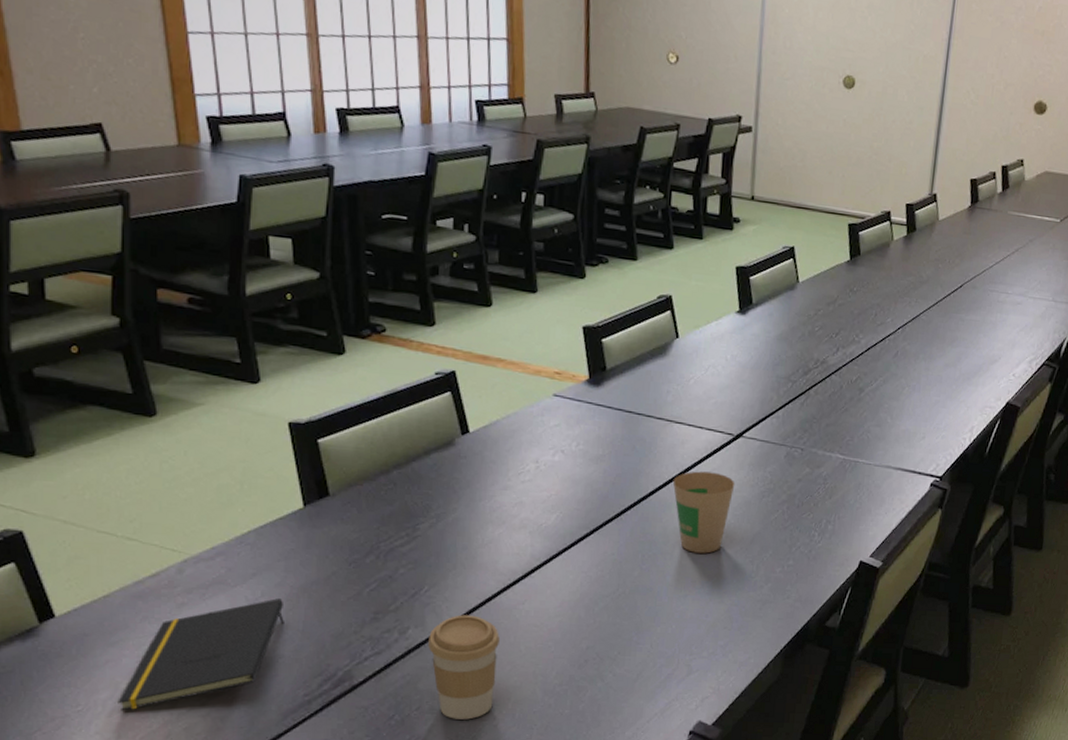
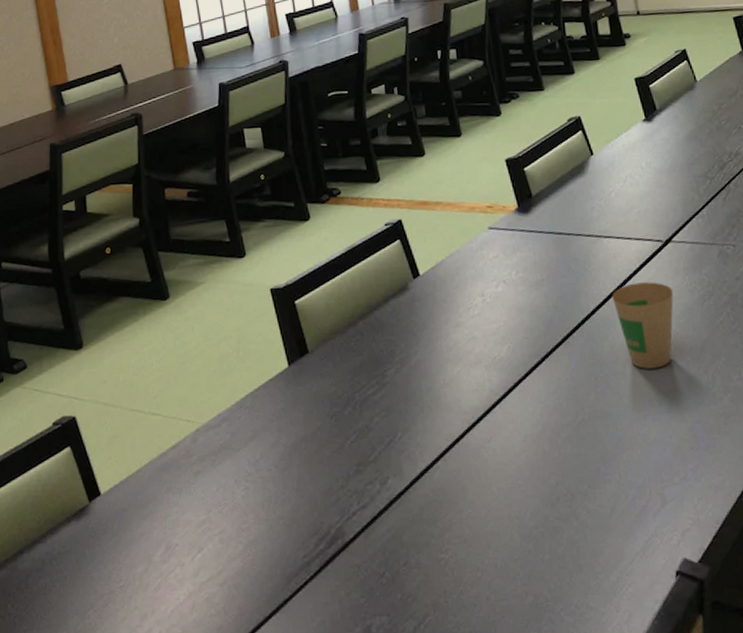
notepad: present [118,598,284,711] -> none [151,459,281,584]
coffee cup: present [428,615,500,720] -> none [407,459,475,573]

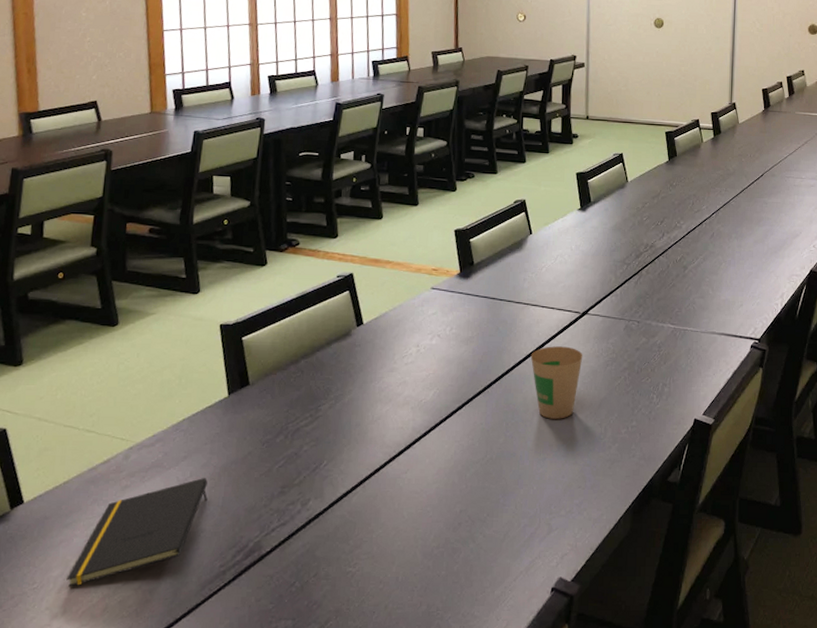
notepad: none [151,459,281,584] -> present [66,478,207,587]

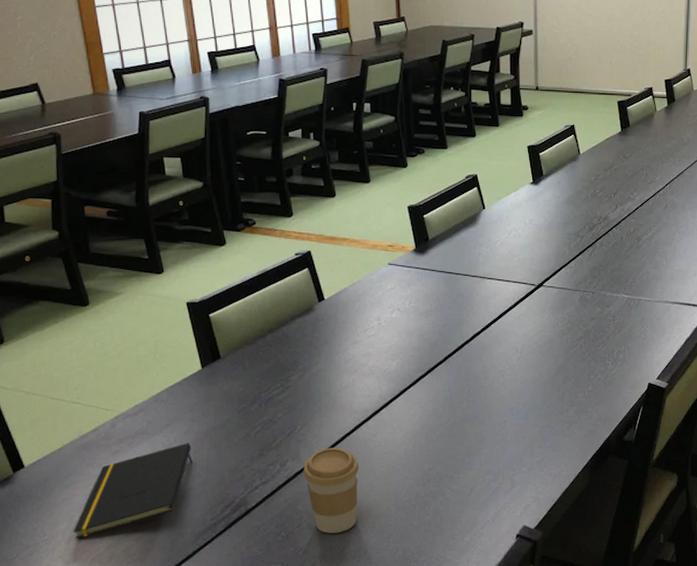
coffee cup: none [325,485,386,584] -> present [303,448,359,533]
paper cup: present [530,346,583,419] -> none [488,317,540,385]

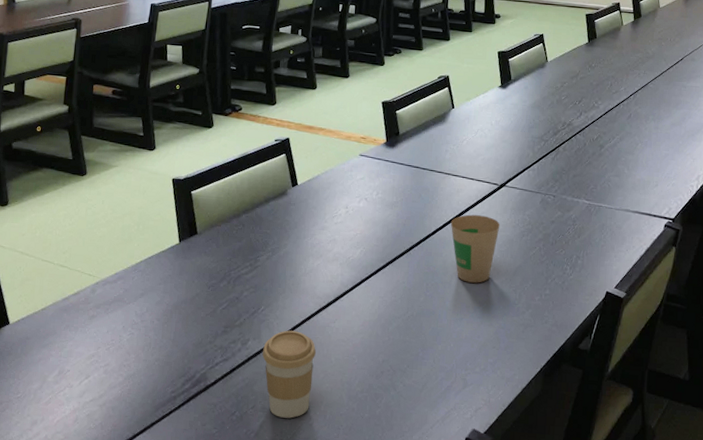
notepad: present [73,443,193,539] -> none [44,314,161,399]
paper cup: none [488,317,540,385] -> present [450,214,500,283]

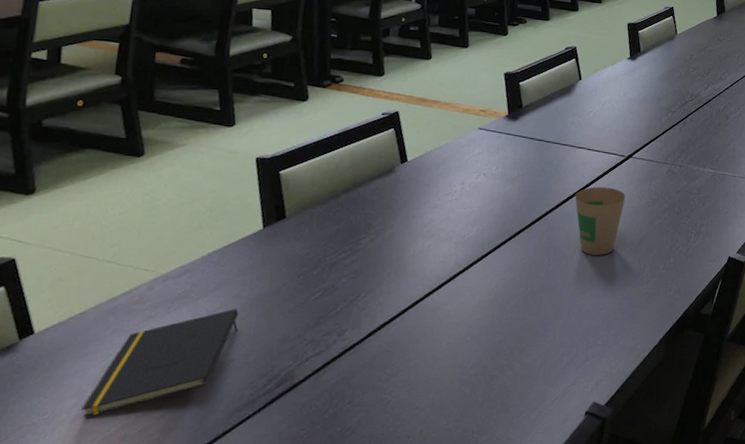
notepad: none [44,314,161,399] -> present [81,309,239,417]
coffee cup: present [262,330,316,419] -> none [362,317,425,411]

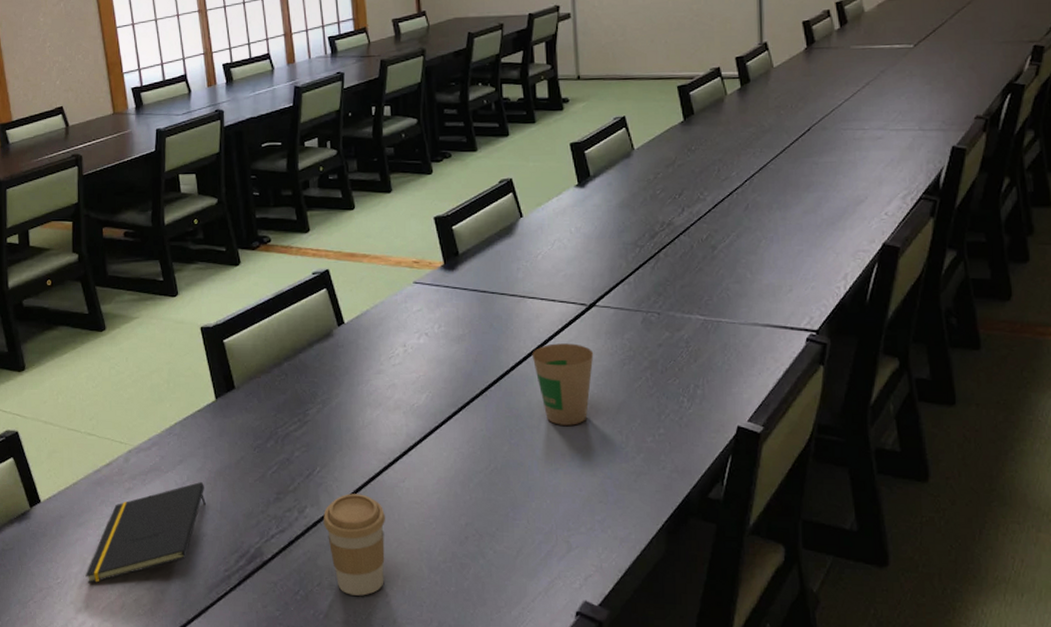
coffee cup: none [362,317,425,411] -> present [323,493,385,596]

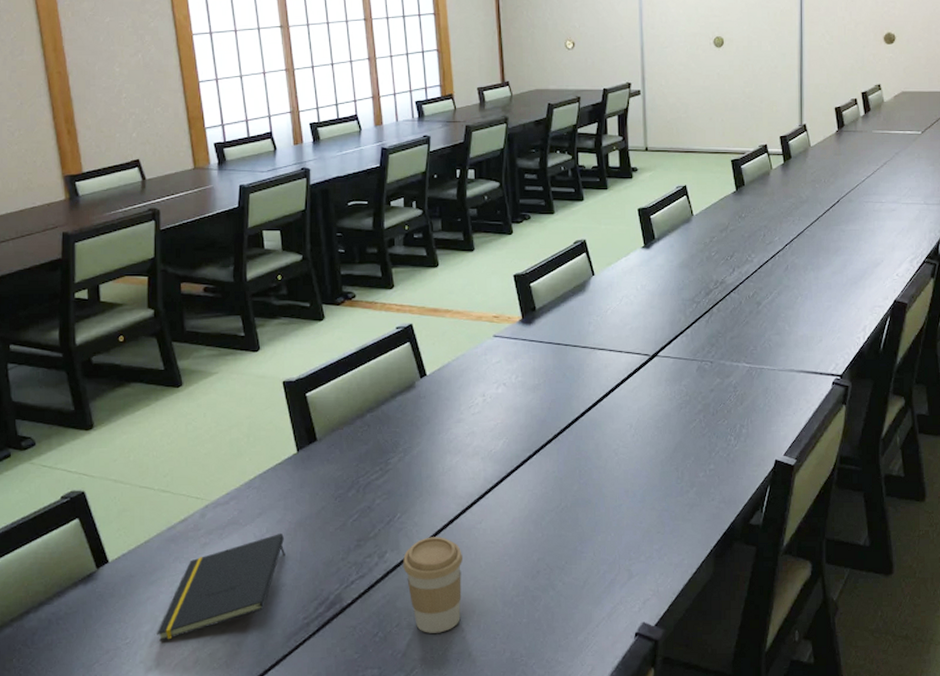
paper cup: present [531,343,594,426] -> none [600,390,655,465]

